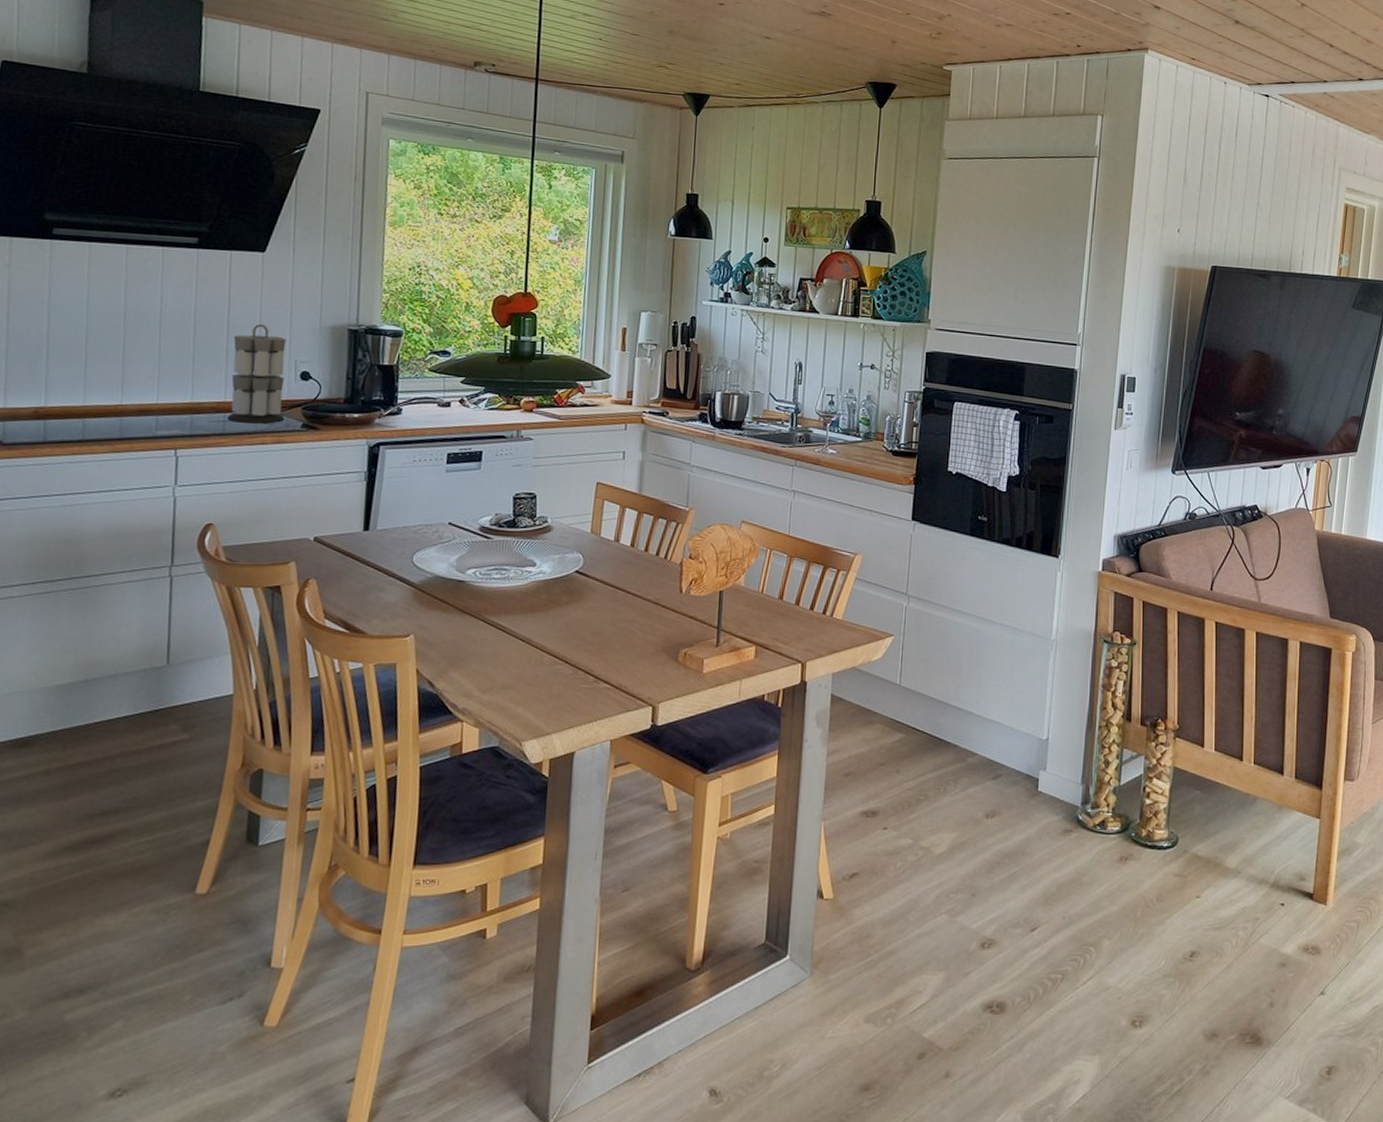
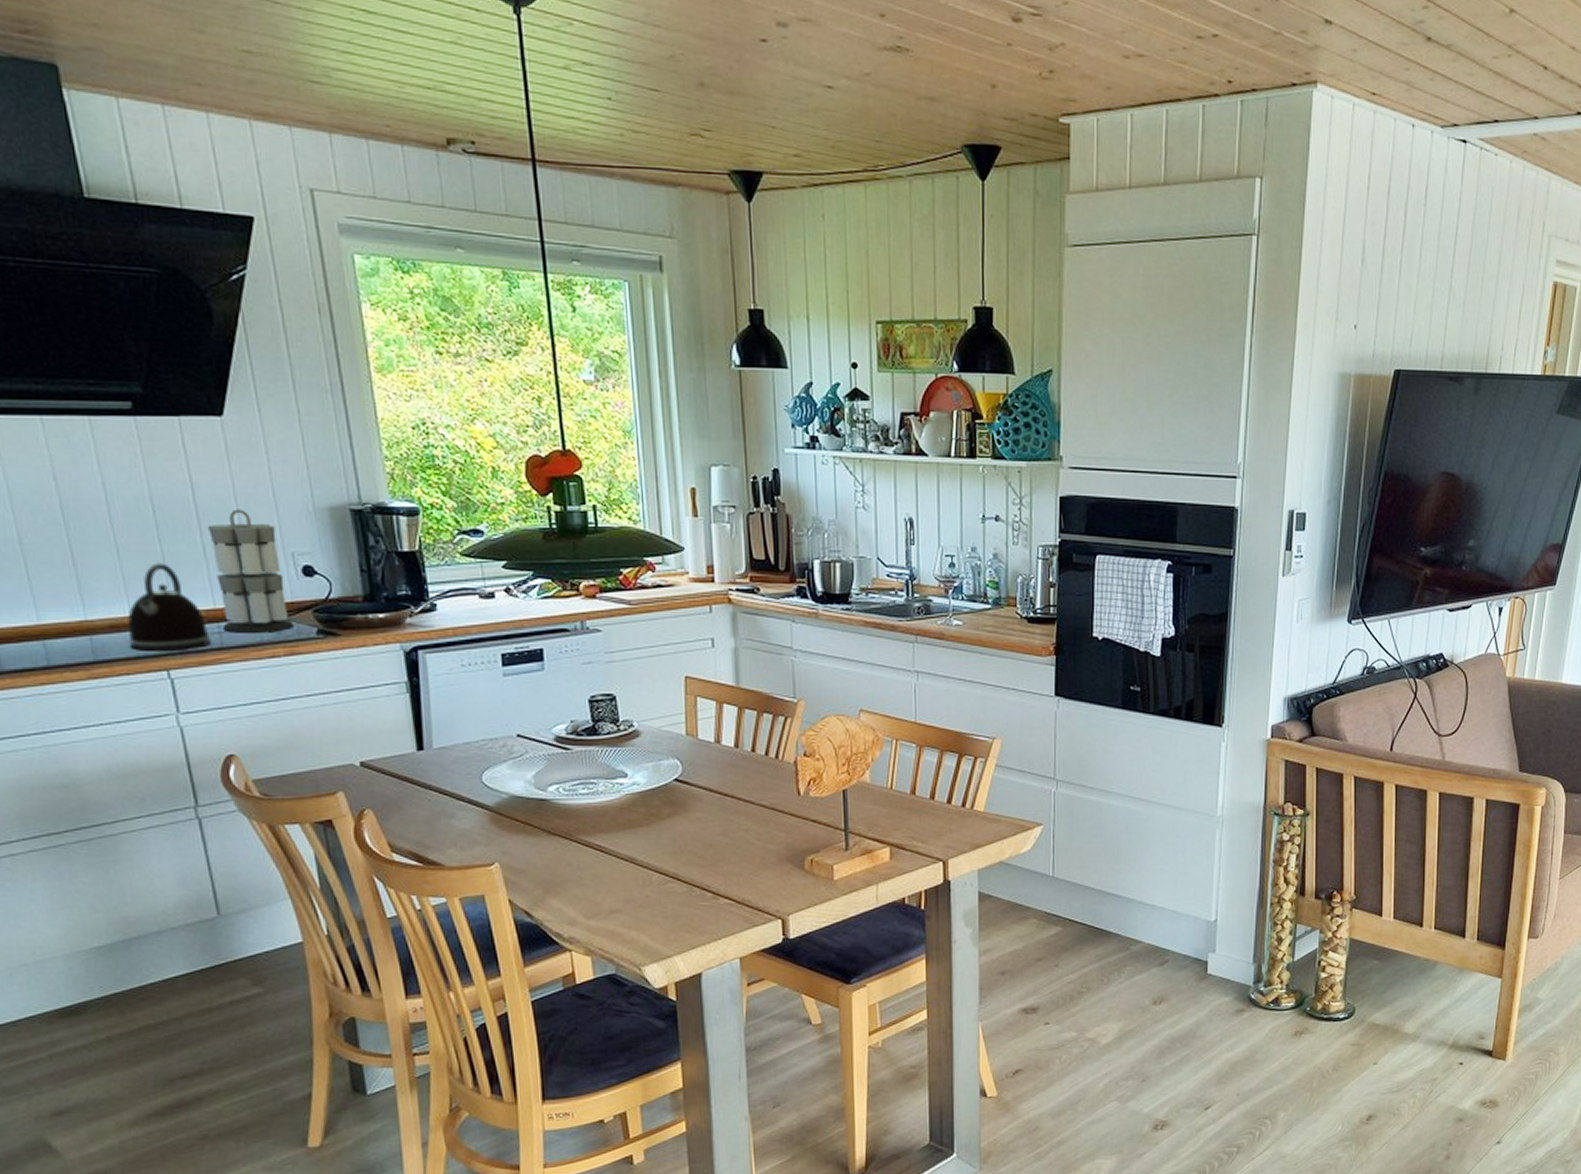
kettle: none [150,362,216,435] -> present [127,563,211,653]

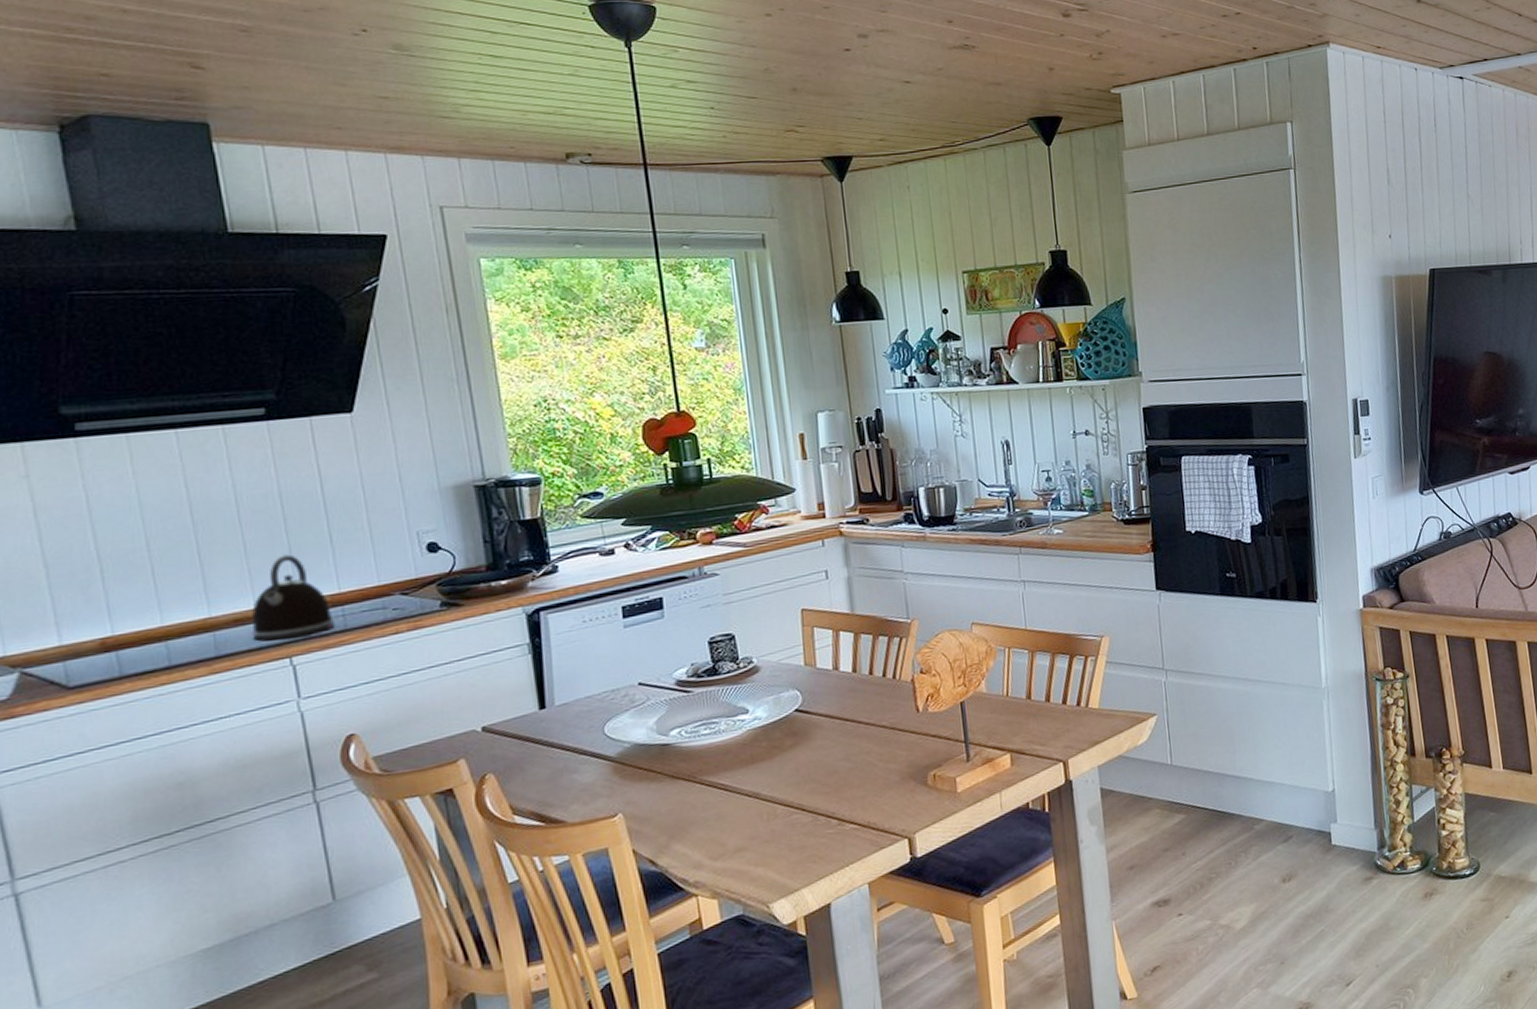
spice rack: present [208,509,294,633] -> none [335,496,417,615]

